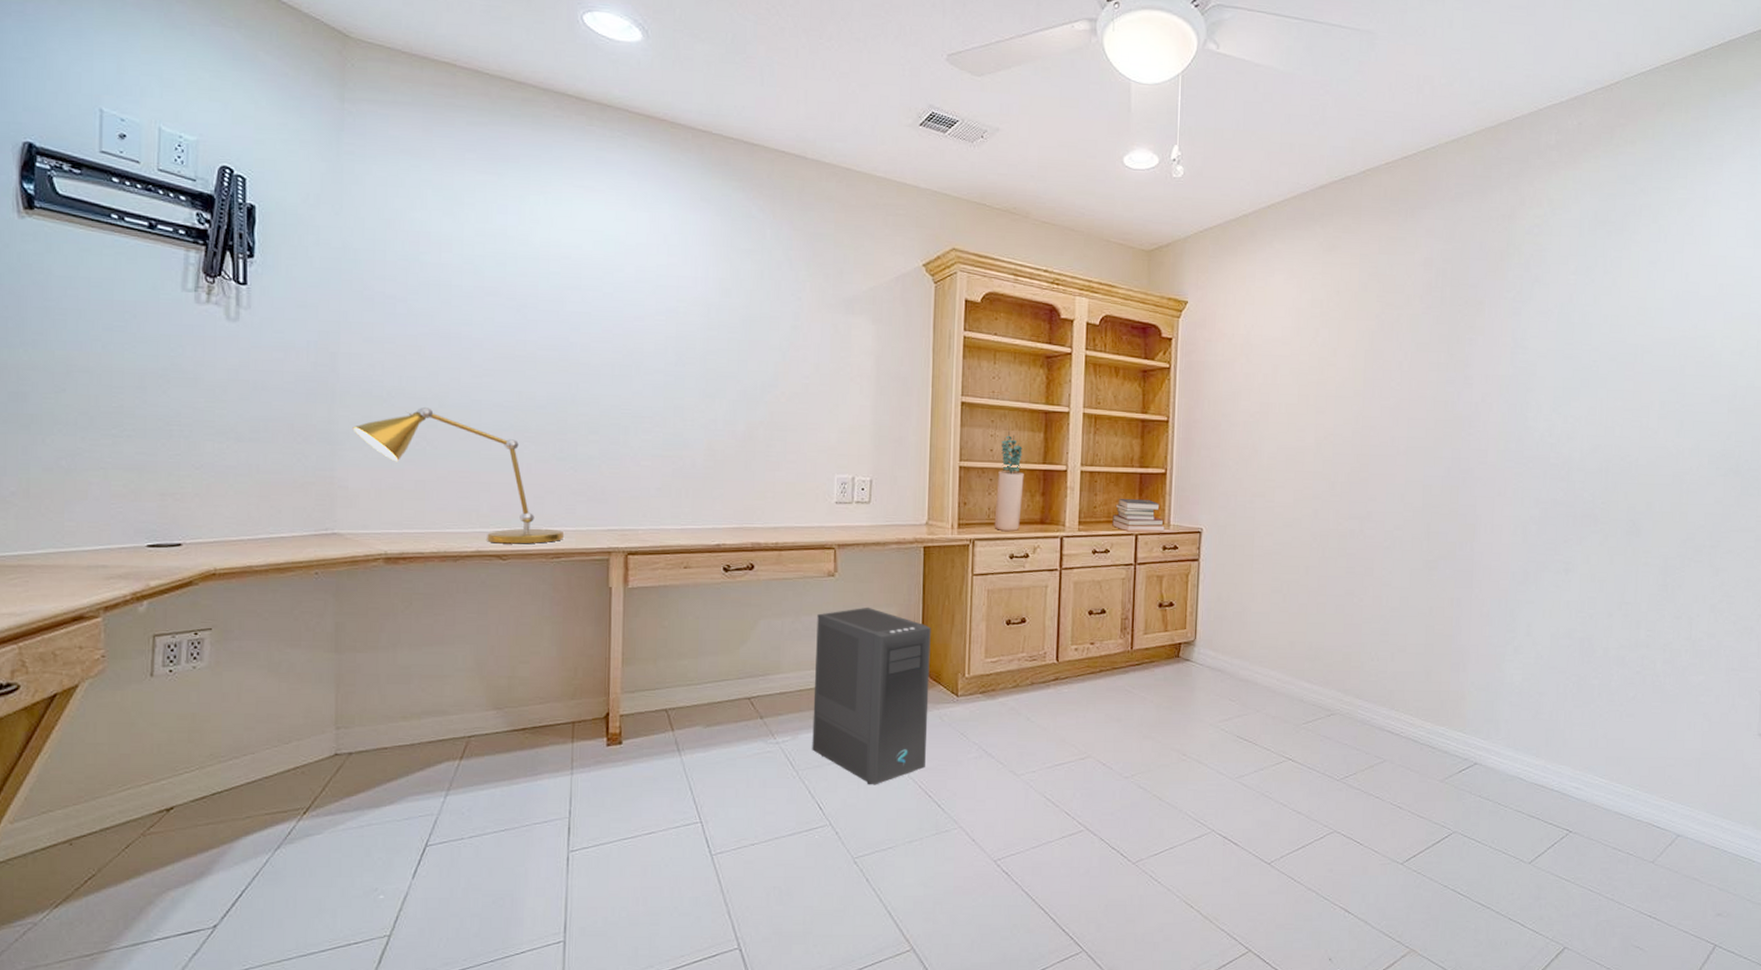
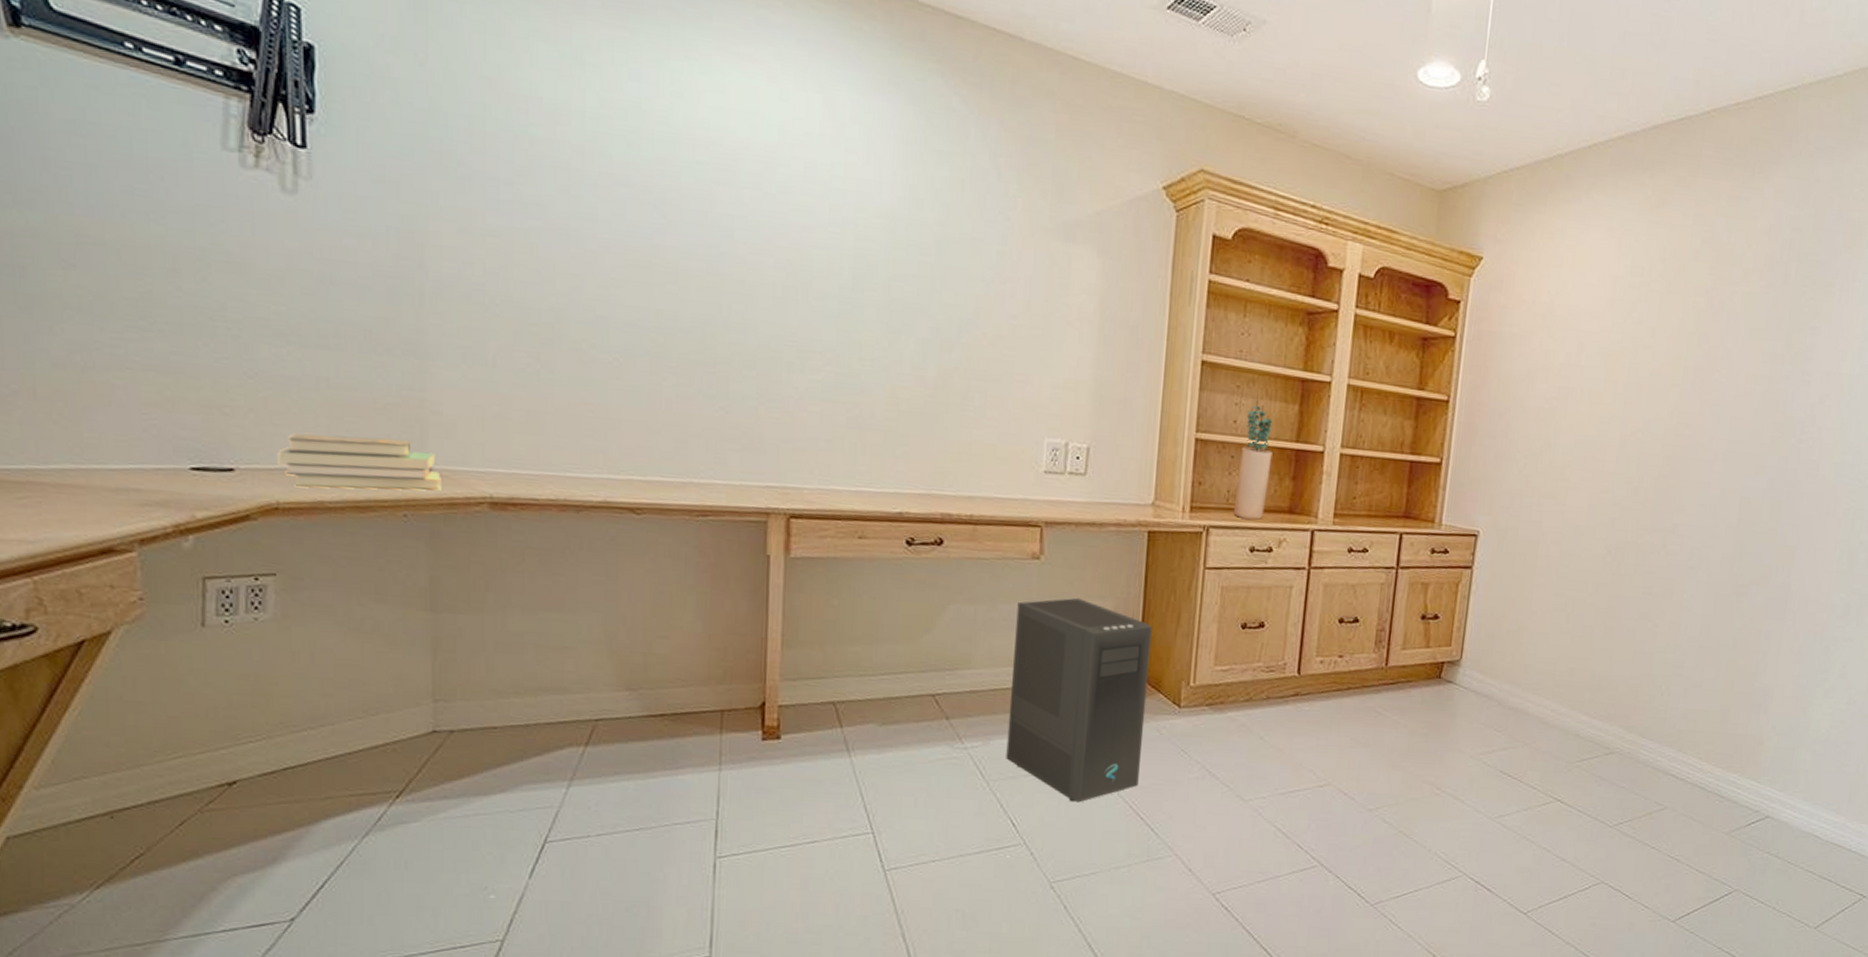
books: none [218,510,346,555] -> present [279,433,442,490]
desk lamp: present [352,407,565,544] -> none [447,320,713,497]
books: present [1112,498,1165,533] -> none [1373,489,1435,533]

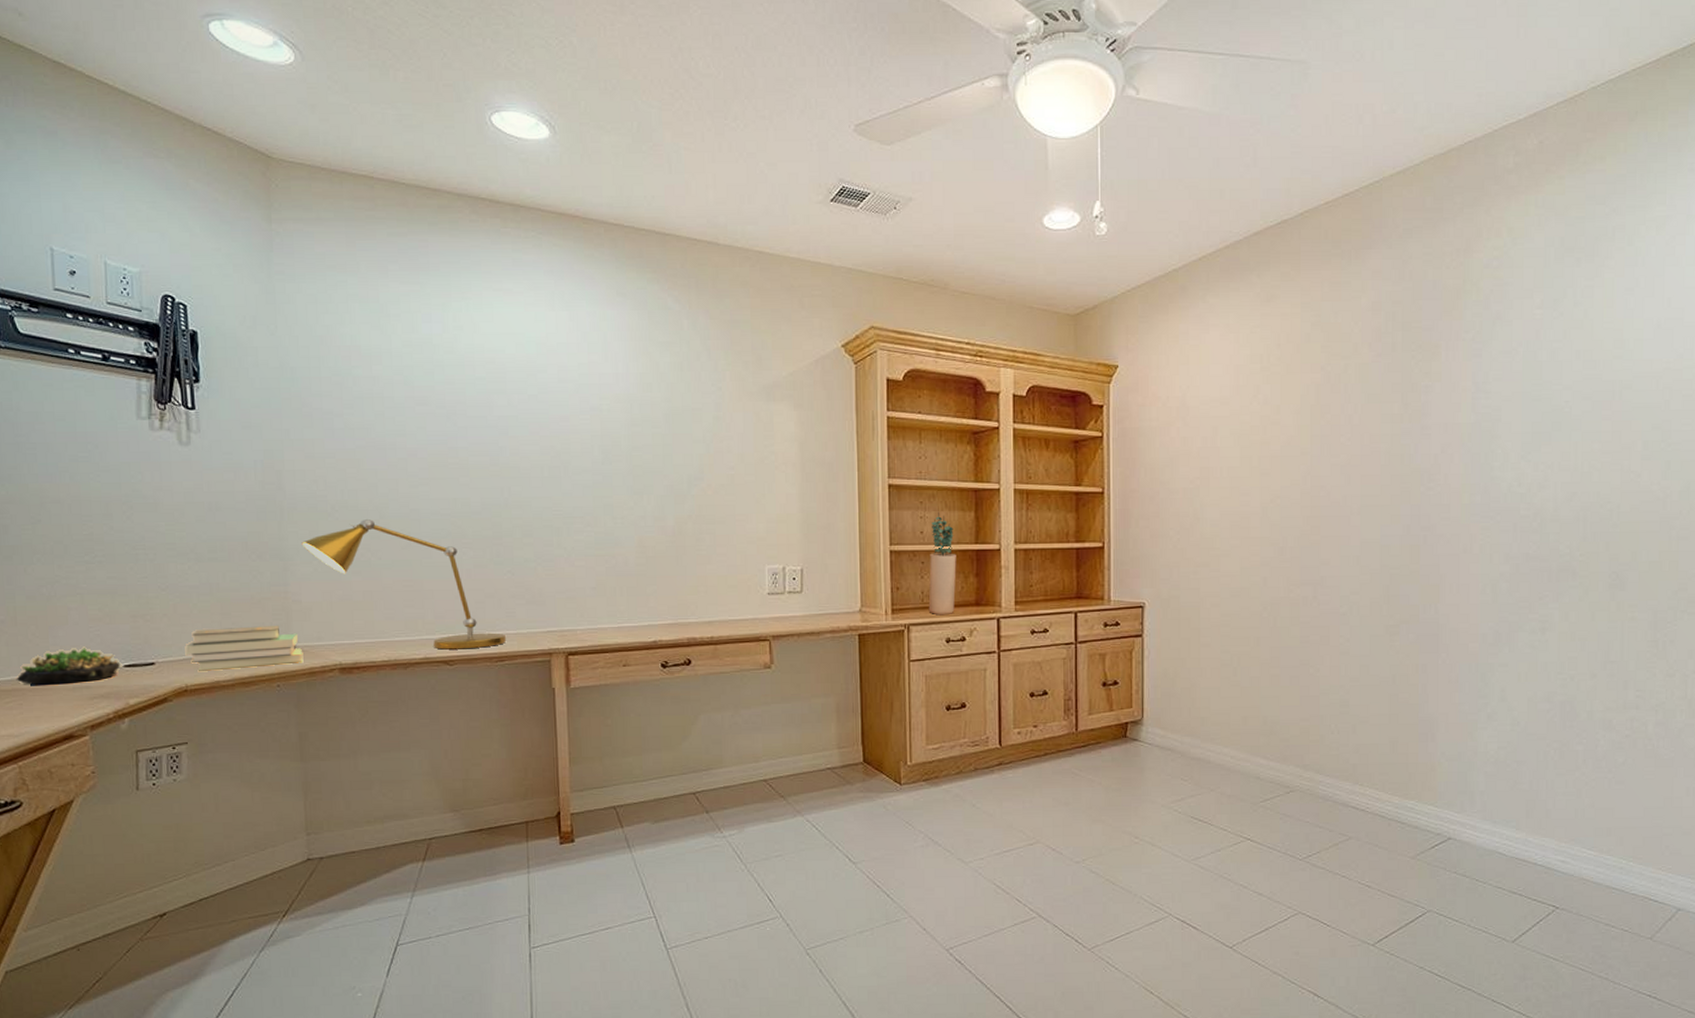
succulent plant: none [33,439,186,483] -> present [16,648,121,685]
desk lamp: none [447,320,713,497] -> present [301,519,507,650]
computer tower: present [1006,597,1152,803] -> none [756,697,872,877]

